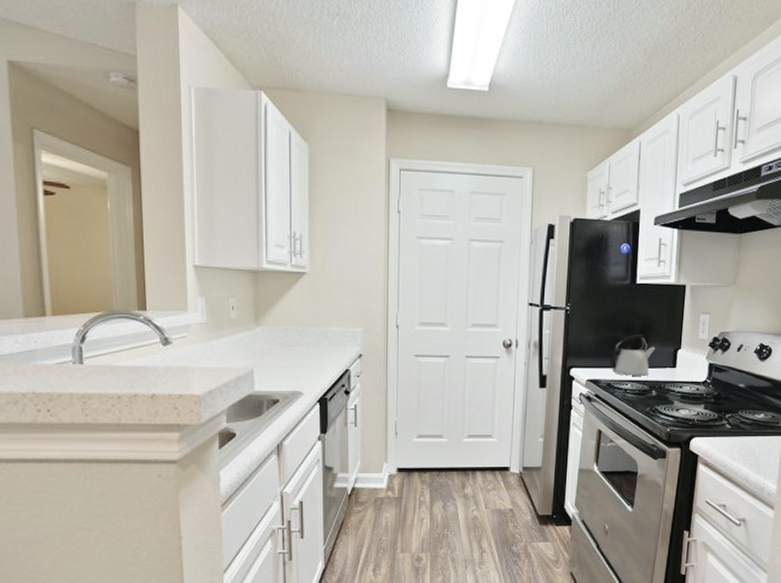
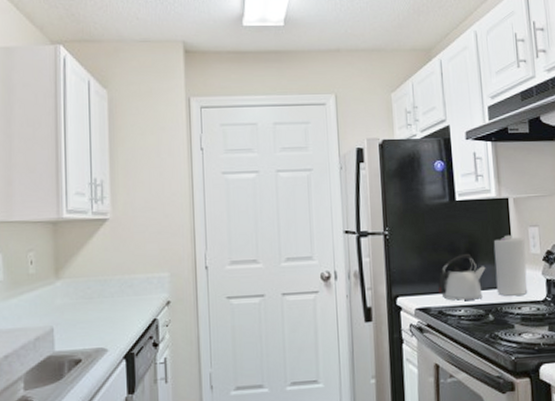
paper towel holder: none [662,319,695,377] -> present [493,234,527,297]

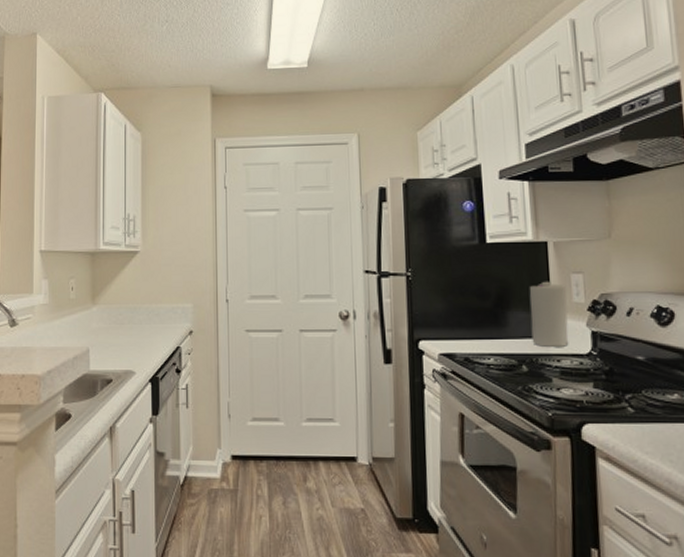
kettle: present [438,253,486,301] -> none [465,299,520,348]

